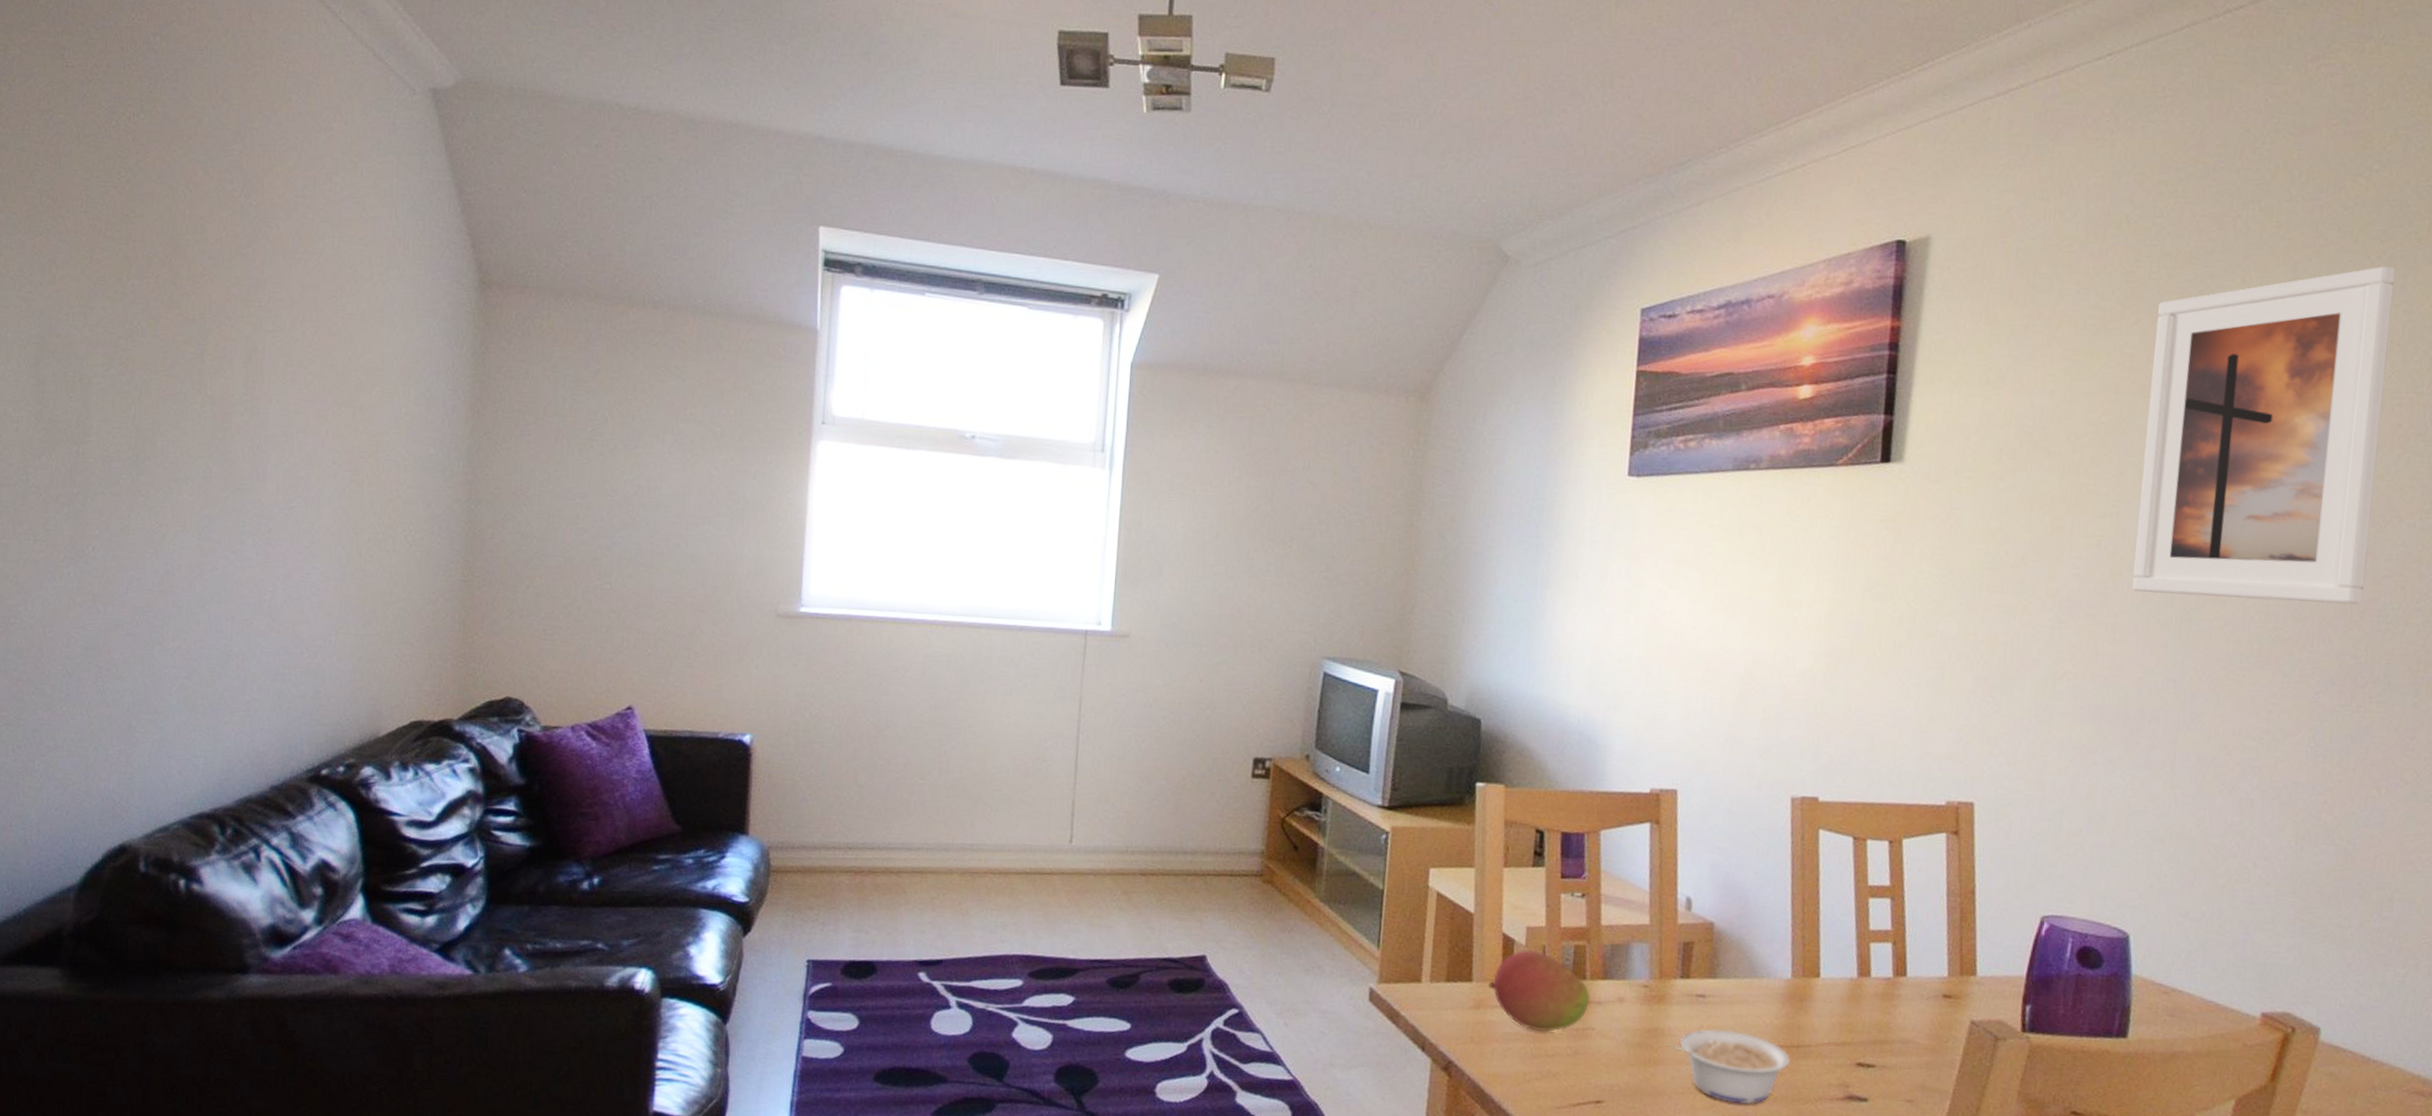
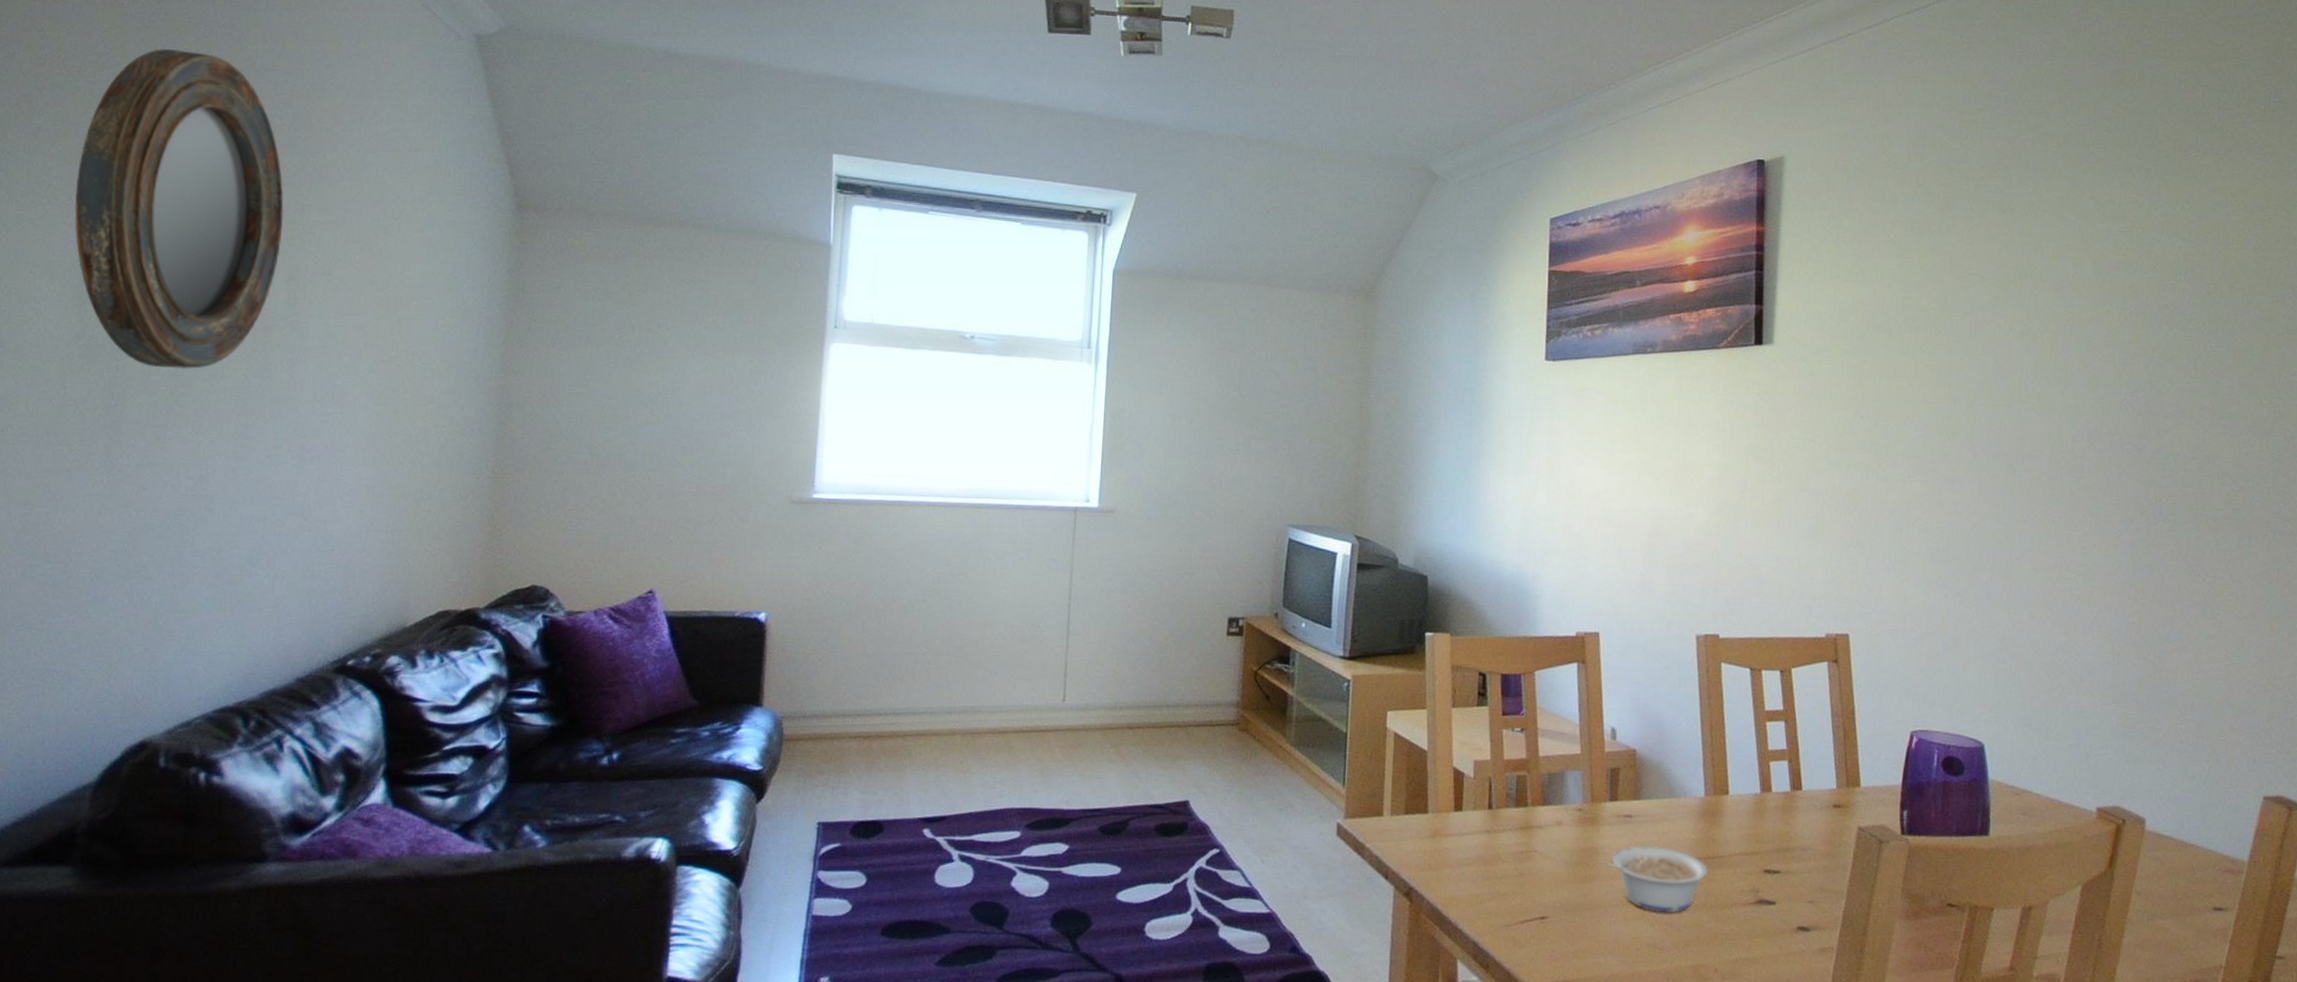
home mirror: none [26,104,239,457] -> present [74,48,284,369]
fruit: present [1489,949,1591,1033] -> none [1443,781,1533,856]
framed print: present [2132,266,2396,605] -> none [1965,178,2152,455]

